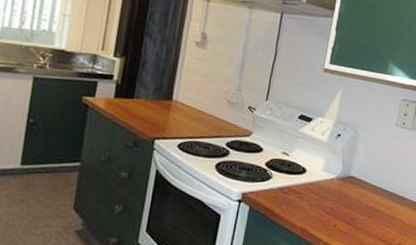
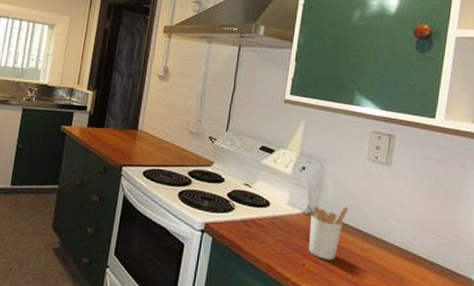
utensil holder: none [340,168,377,220] -> present [306,203,348,261]

